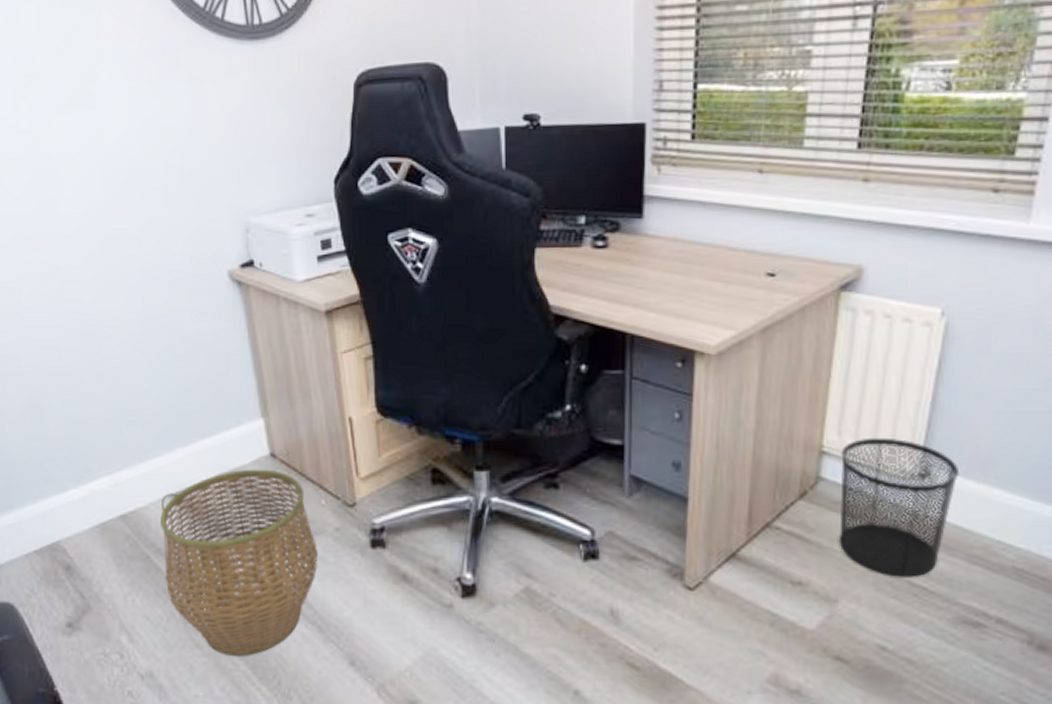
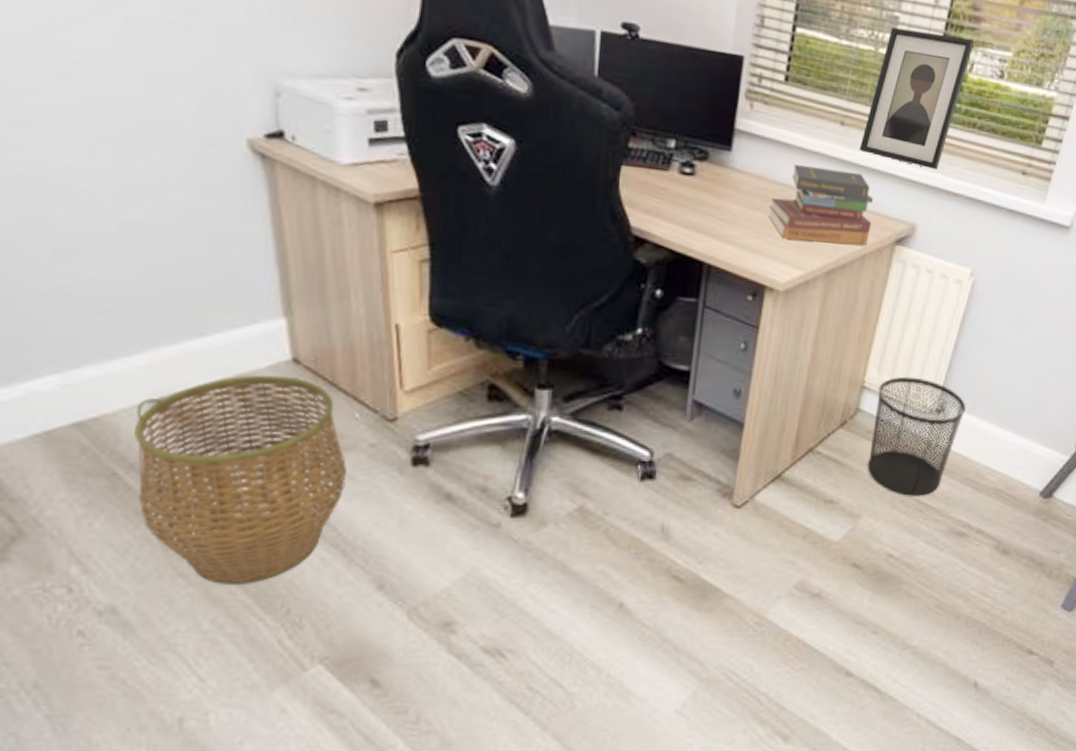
books: none [689,219,809,300] -> present [768,165,873,245]
picture frame: none [783,55,908,204] -> present [859,27,975,171]

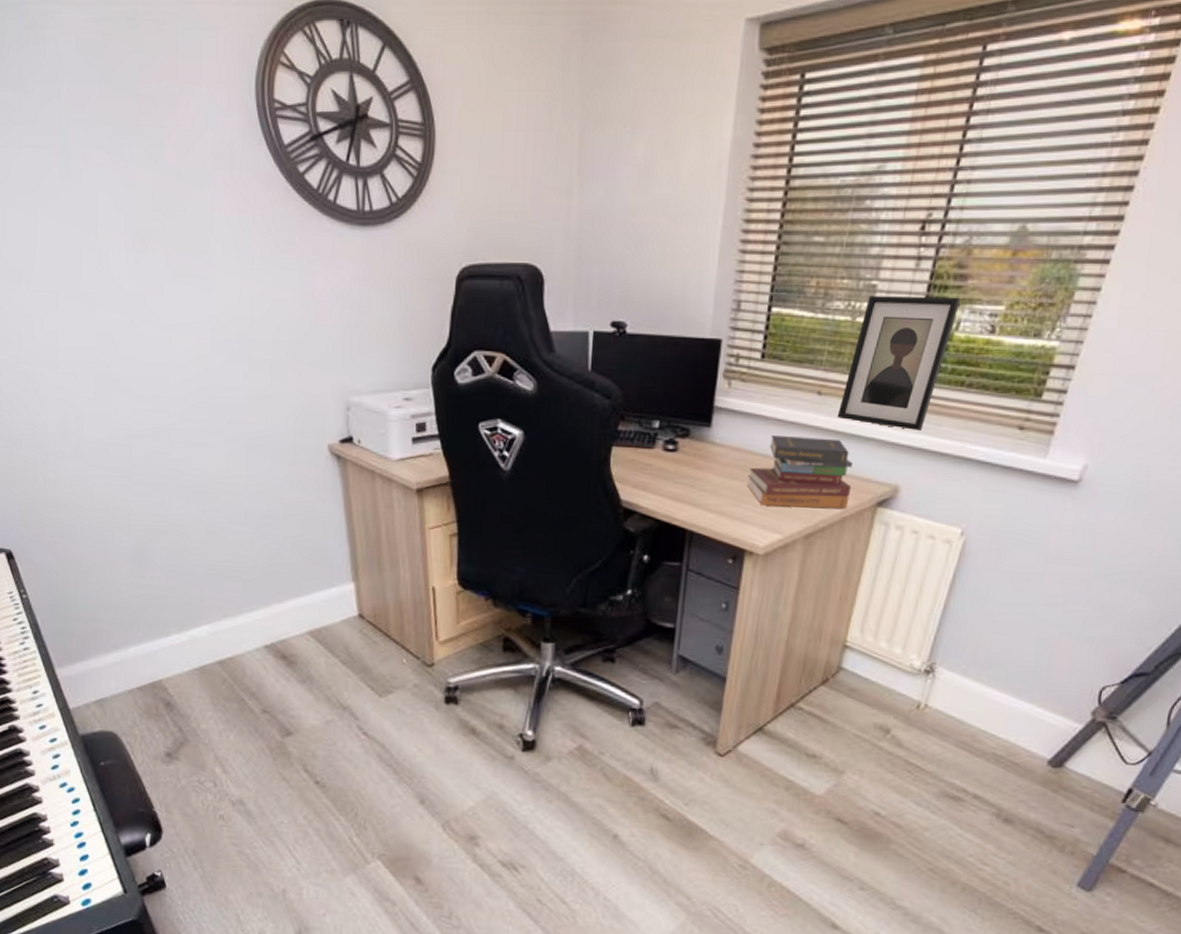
basket: present [134,375,348,584] -> none [255,627,398,790]
waste bin: present [867,376,967,496] -> none [850,636,959,757]

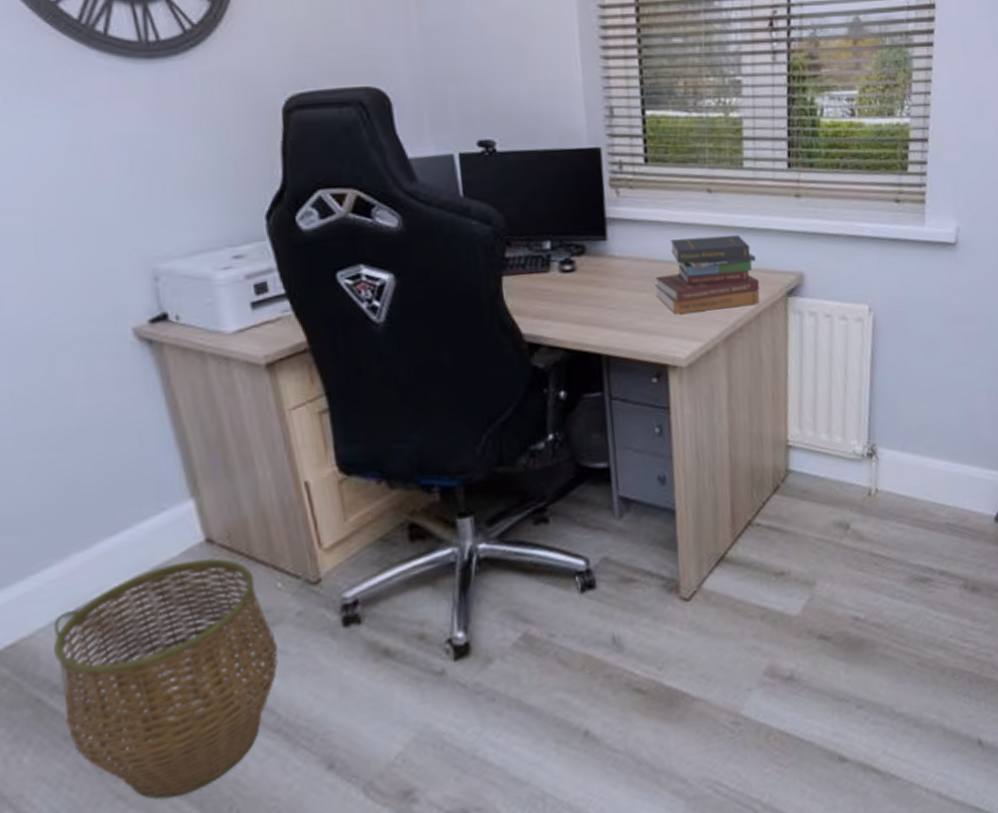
basket: none [255,627,398,790] -> present [54,558,279,799]
picture frame: present [837,296,961,432] -> none [730,86,820,217]

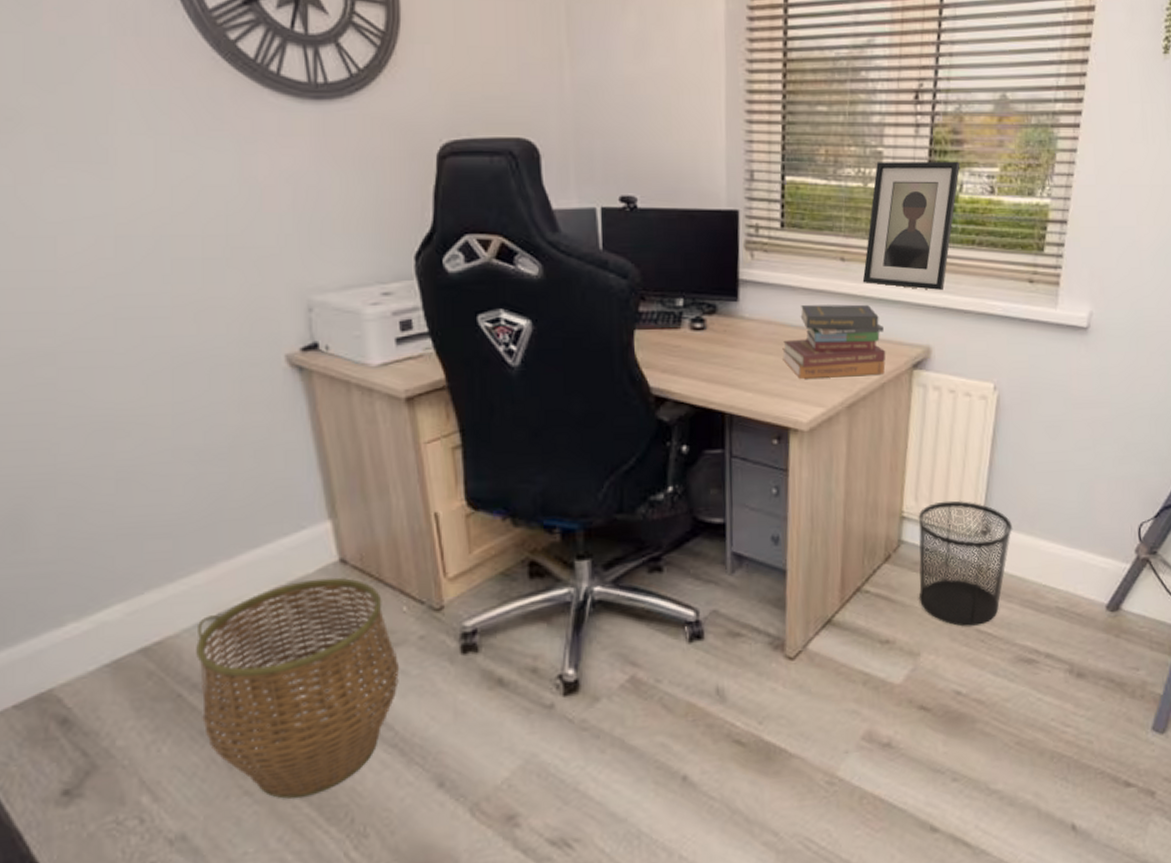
picture frame: none [730,86,820,217] -> present [862,161,961,291]
waste bin: none [803,424,899,551] -> present [918,500,1013,626]

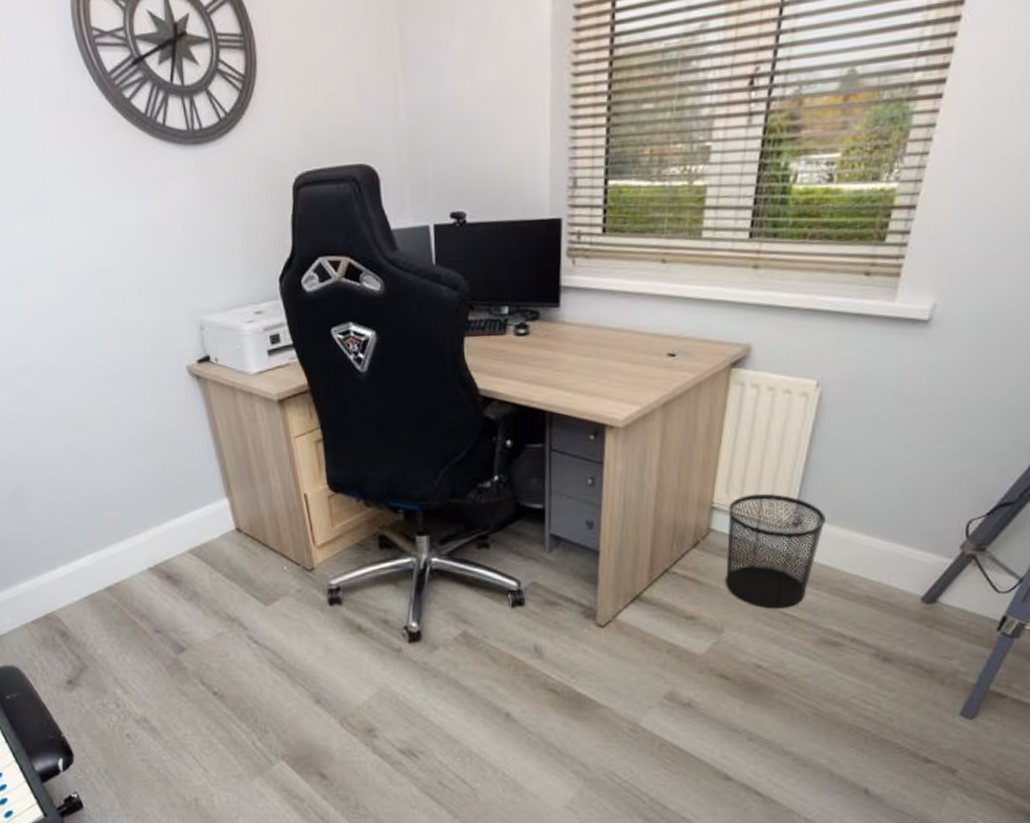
basket: present [196,577,400,799] -> none [142,542,284,700]
books: present [782,304,886,379] -> none [601,305,704,379]
picture frame: present [862,161,961,291] -> none [683,149,796,289]

